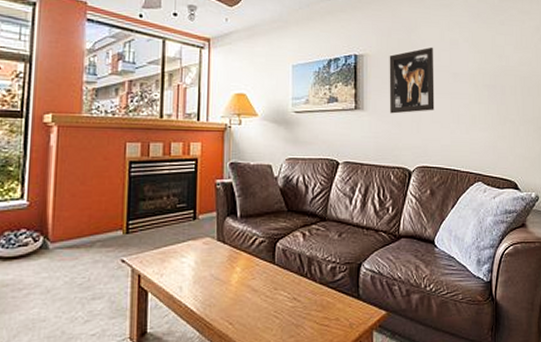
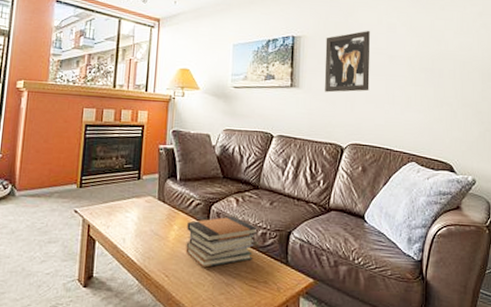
book stack: none [250,252,327,310] -> present [185,216,258,268]

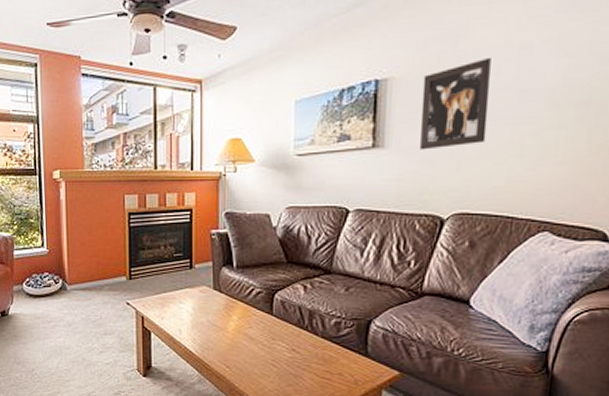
book stack: present [185,216,258,268] -> none [247,304,330,359]

